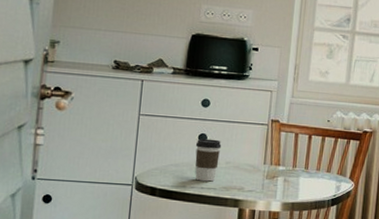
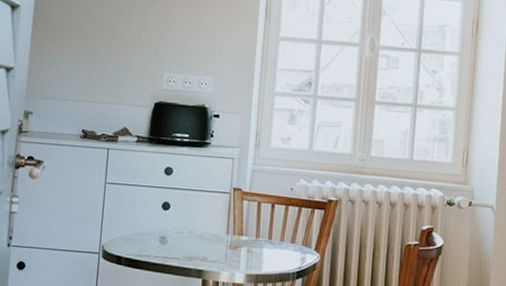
coffee cup: present [195,138,222,182] -> none [159,207,185,251]

